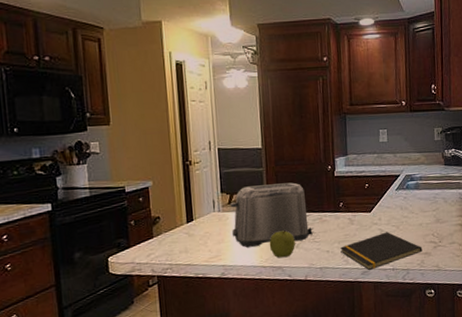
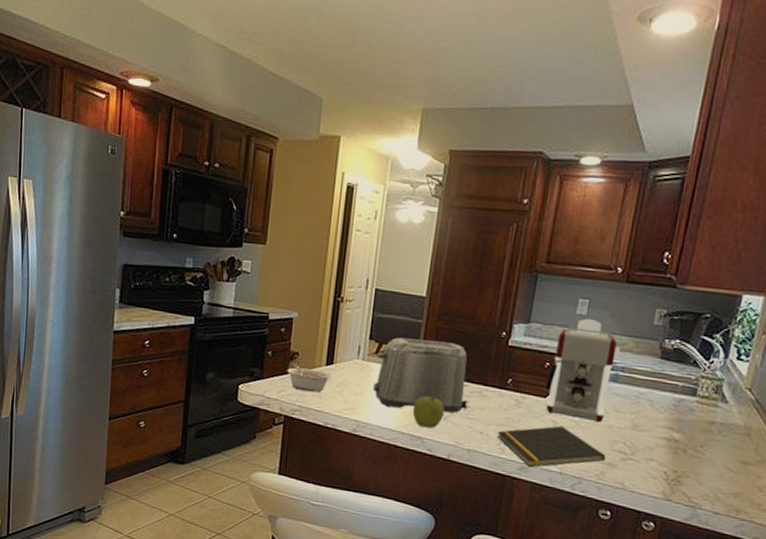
legume: none [152,227,194,251] -> present [287,363,332,393]
coffee maker: none [368,143,417,224] -> present [544,318,621,423]

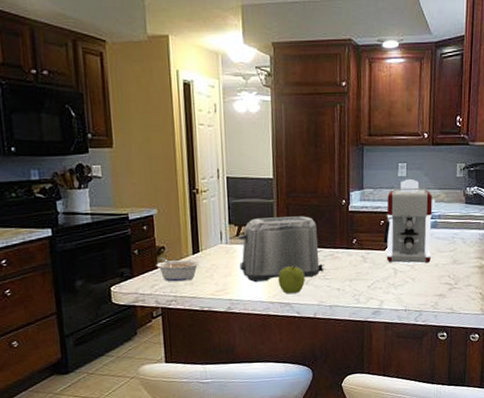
notepad: present [497,425,606,468] -> none [352,271,437,311]

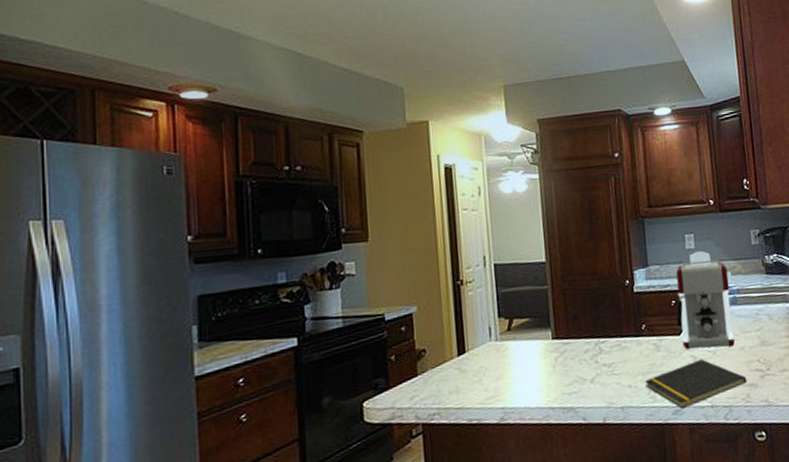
legume: present [156,257,200,282] -> none [416,362,467,391]
toaster: present [238,216,326,283] -> none [509,301,613,385]
fruit: present [278,266,305,294] -> none [557,361,590,397]
notepad: none [352,271,437,311] -> present [645,359,747,410]

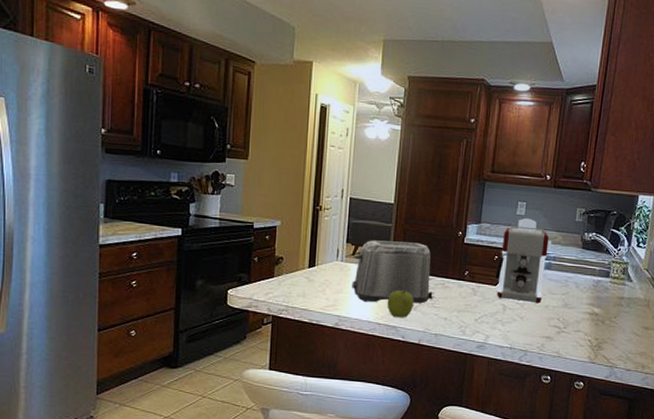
toaster: none [509,301,613,385] -> present [352,240,435,304]
fruit: none [557,361,590,397] -> present [387,290,414,318]
notepad: present [645,359,747,410] -> none [459,308,545,346]

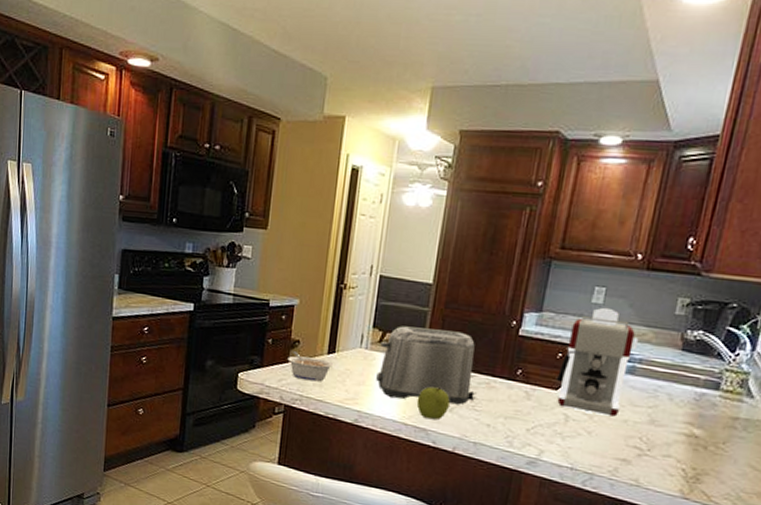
legume: none [273,267,315,293] -> present [287,351,334,382]

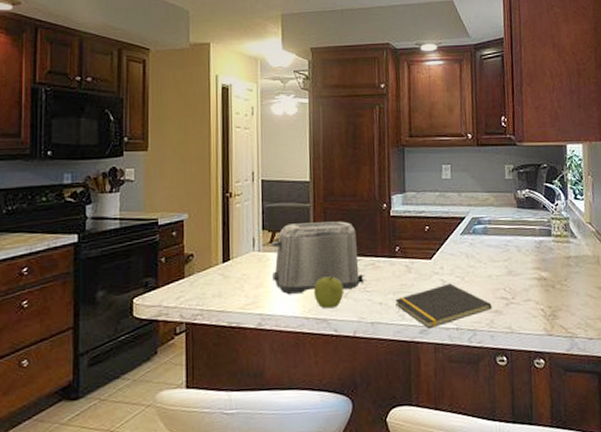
legume: present [287,351,334,382] -> none [183,266,230,294]
notepad: none [505,419,621,463] -> present [395,283,492,329]
coffee maker: present [555,307,639,417] -> none [428,181,485,275]

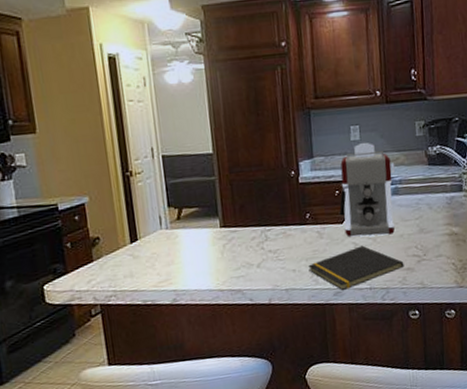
toaster: present [272,221,366,295] -> none [179,192,278,270]
fruit: present [313,276,343,309] -> none [226,248,256,280]
coffee maker: none [428,181,485,275] -> present [339,142,396,237]

